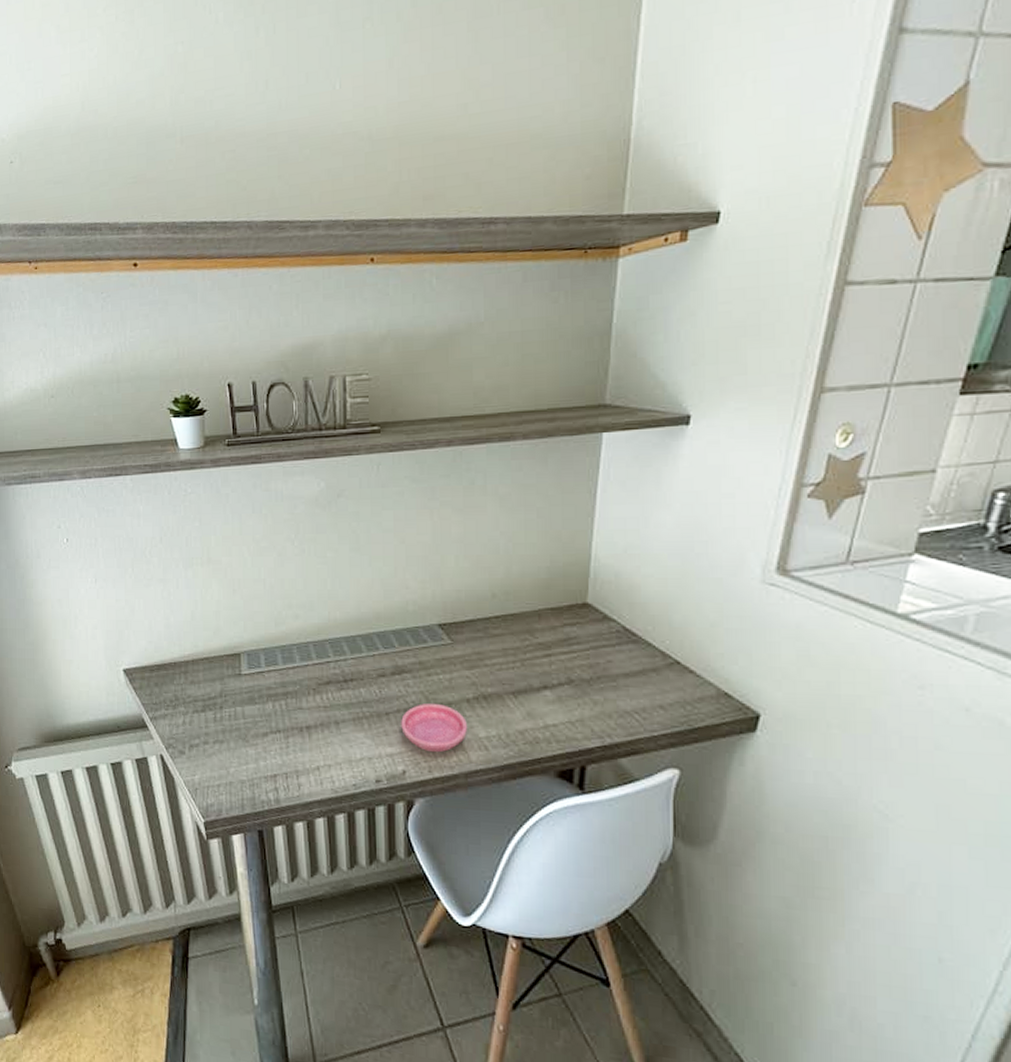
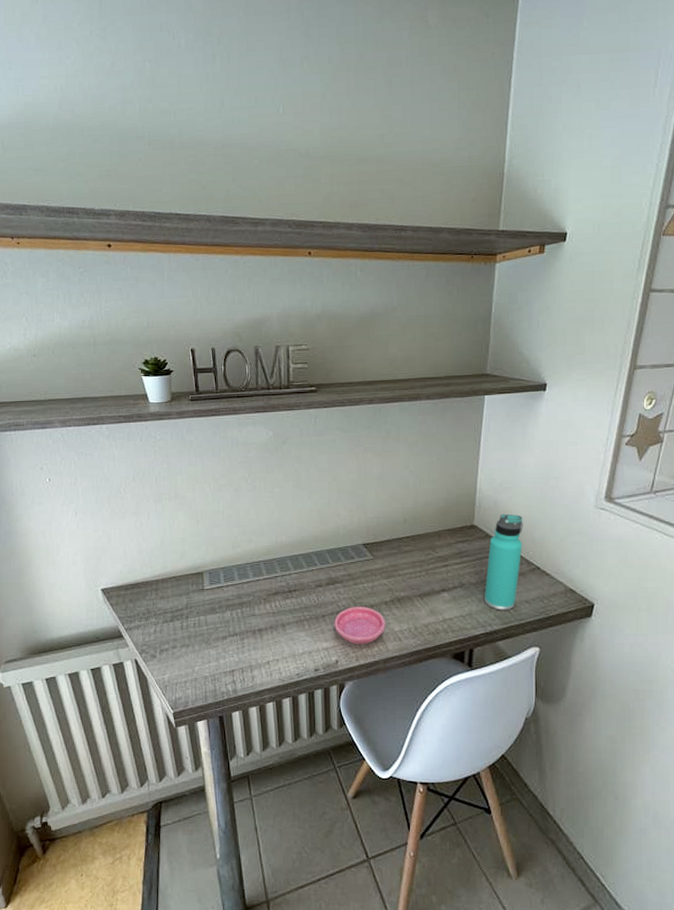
thermos bottle: none [602,588,656,718] -> present [485,513,523,611]

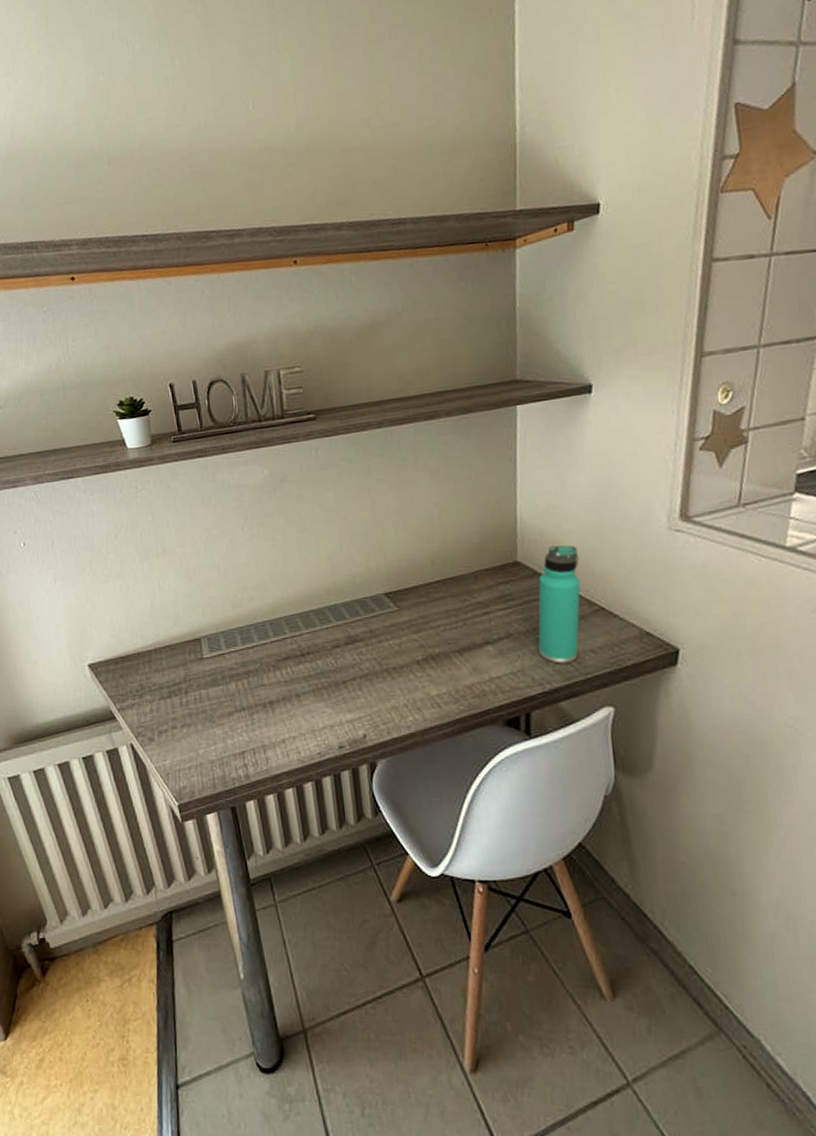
saucer: present [334,607,385,645] -> none [357,668,420,715]

